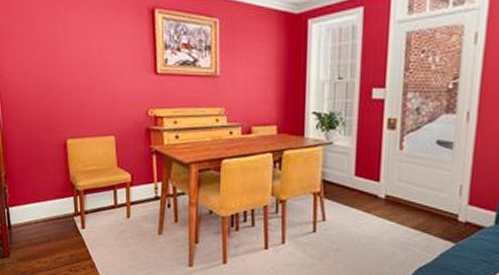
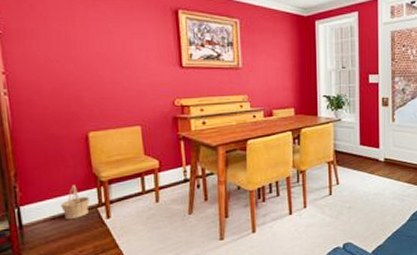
basket: none [42,191,68,225] -> present [61,185,91,219]

